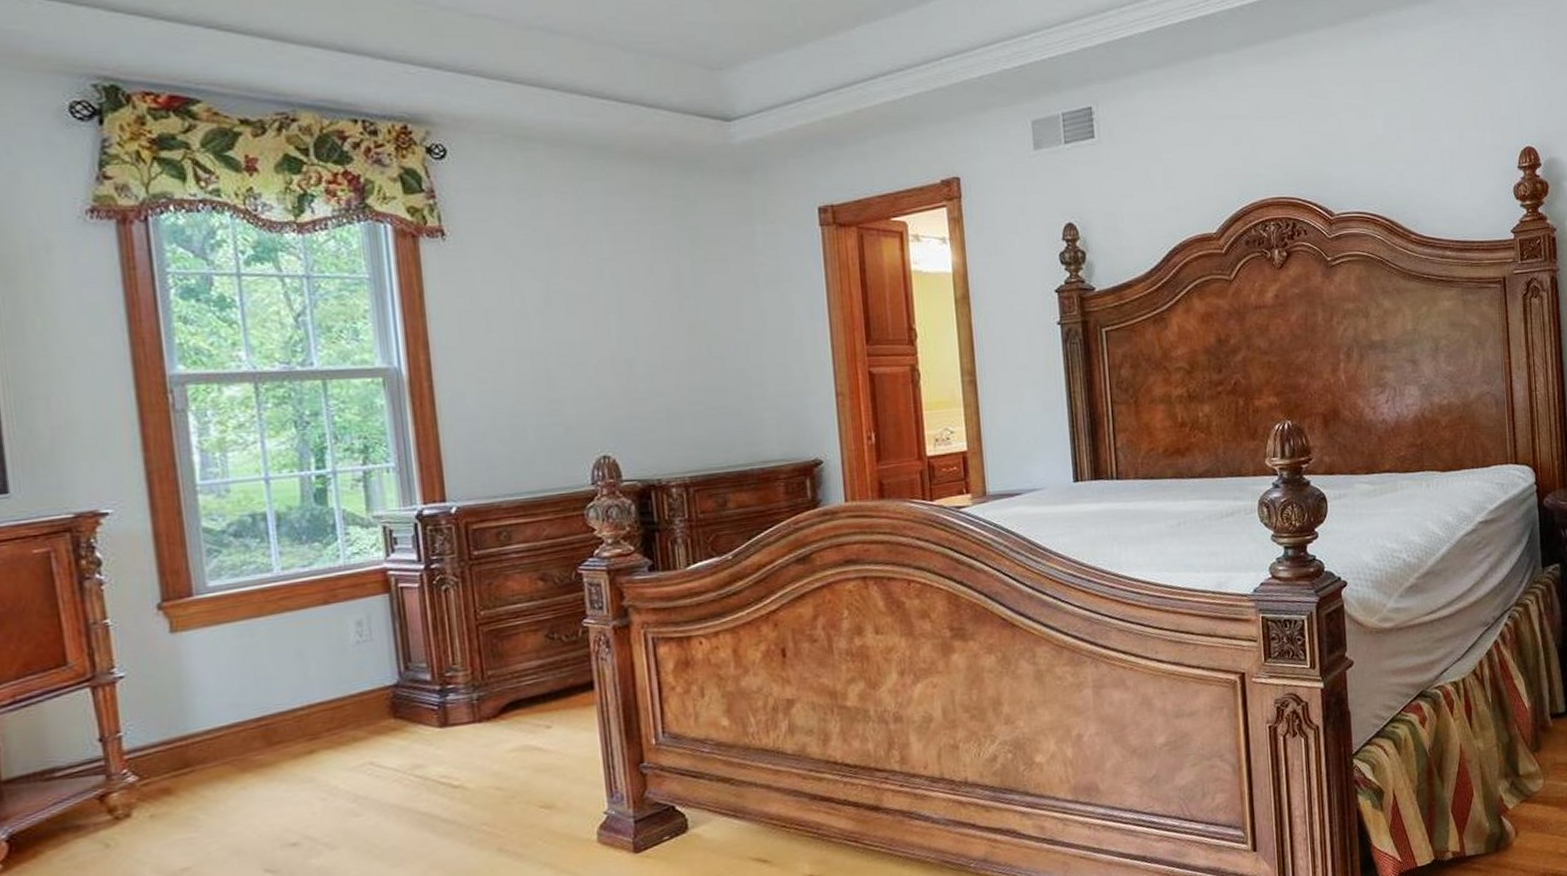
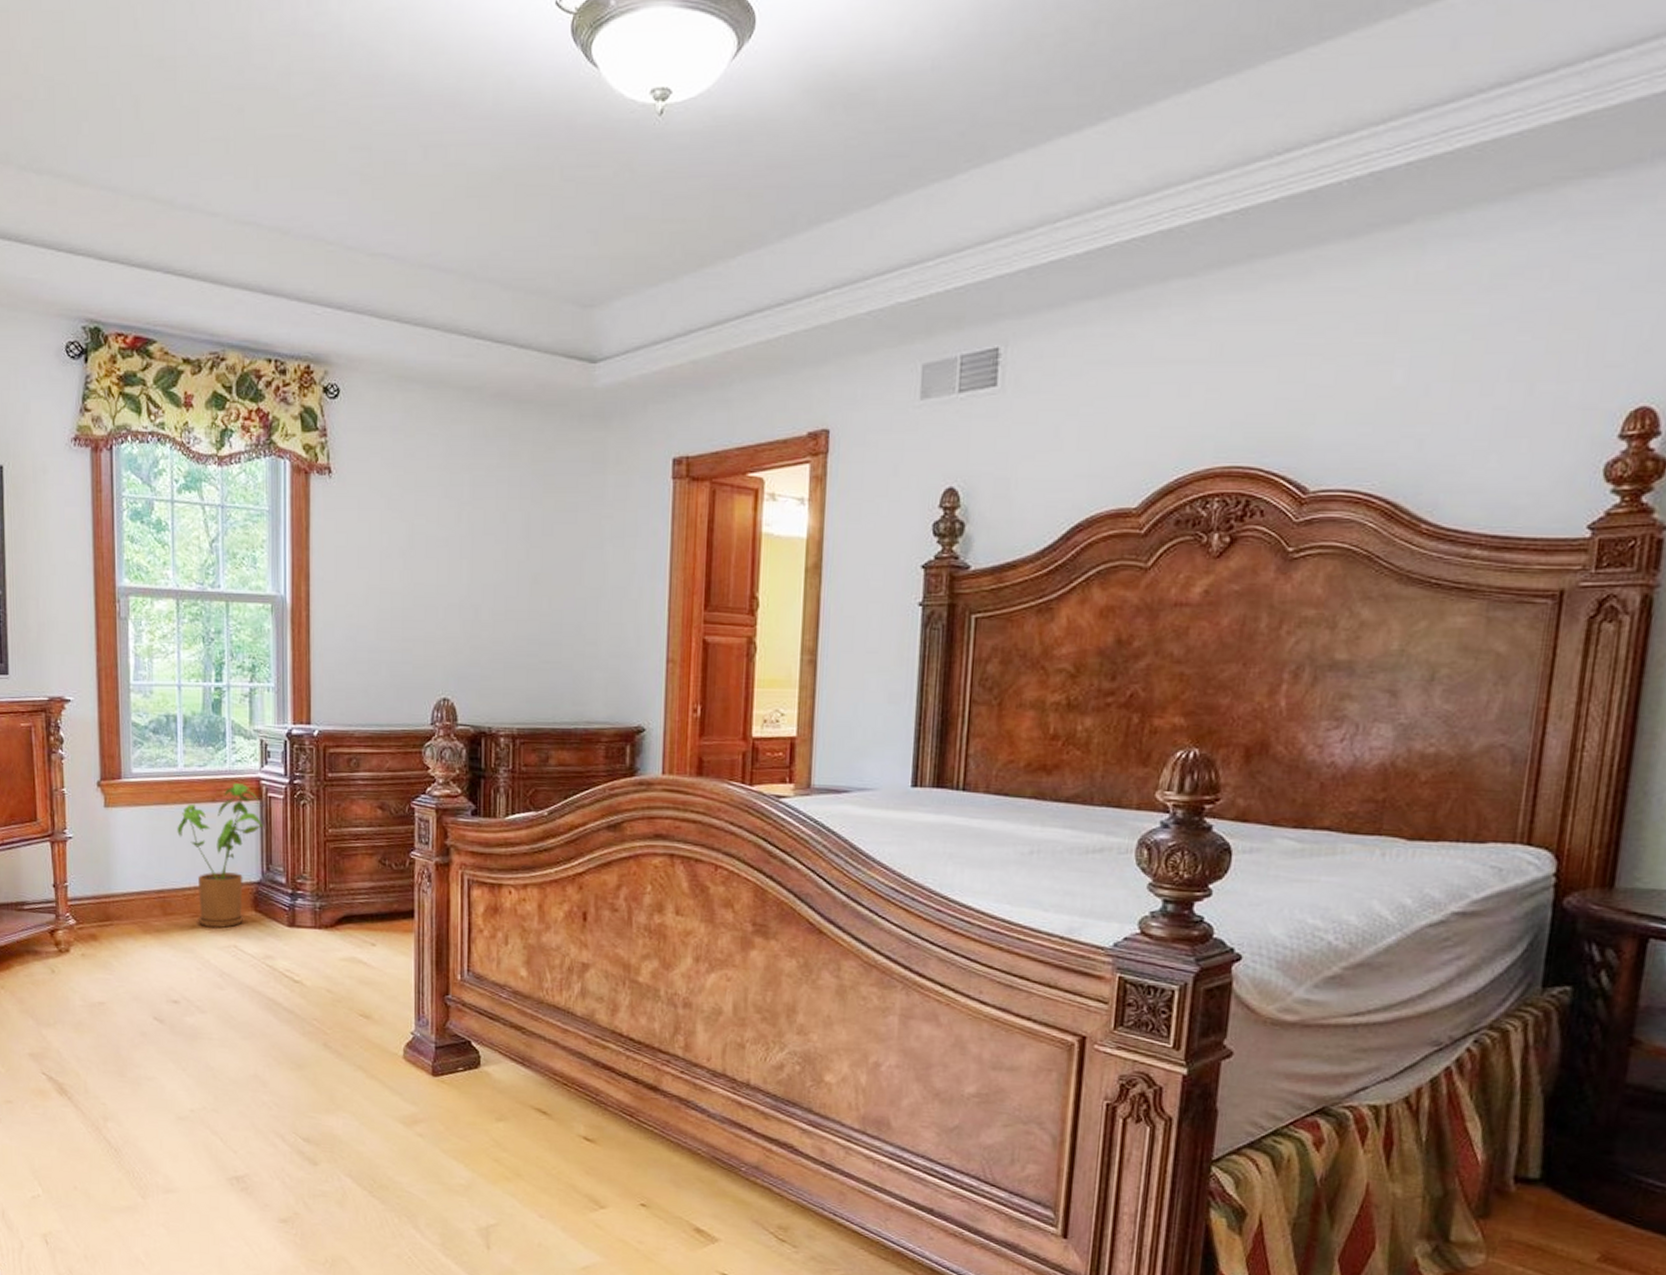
house plant: none [278,577,397,748] -> present [177,782,264,928]

